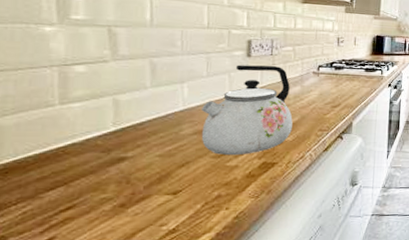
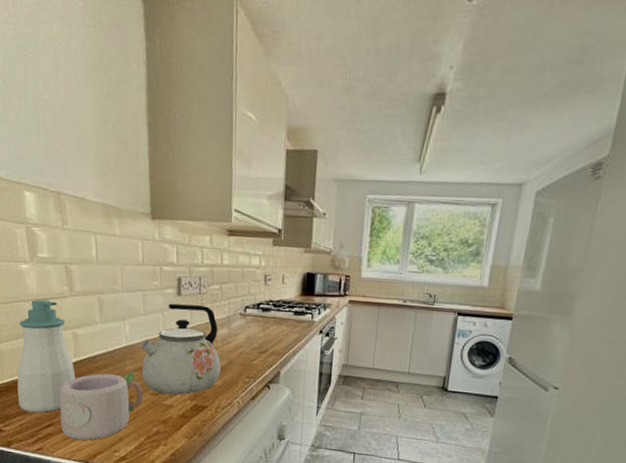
soap bottle: none [22,64,113,195] -> present [17,299,76,413]
mug: none [70,136,202,220] -> present [50,372,143,441]

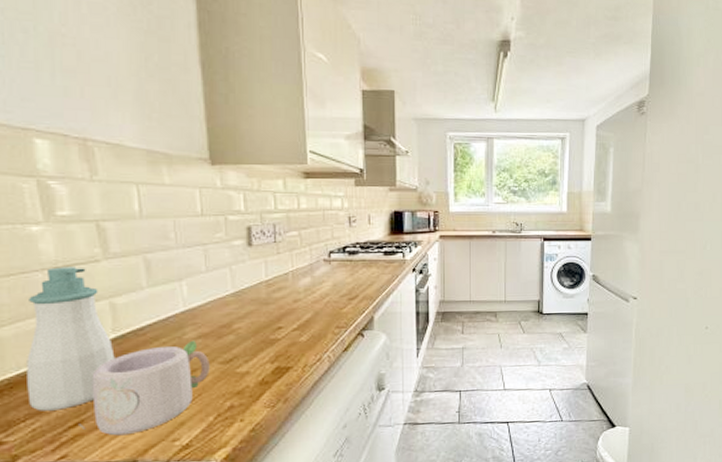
kettle: present [141,303,221,395] -> none [204,254,305,361]

